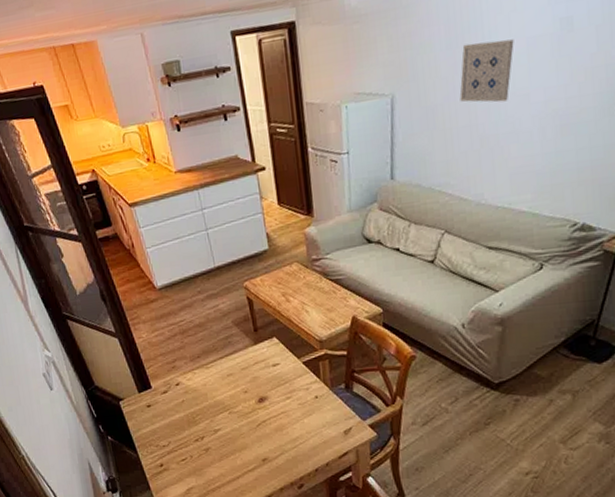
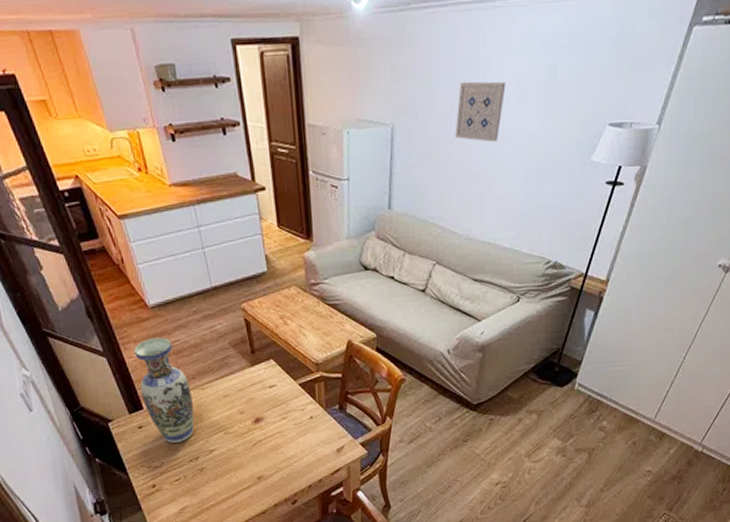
vase: none [142,317,200,422] -> present [133,337,195,443]

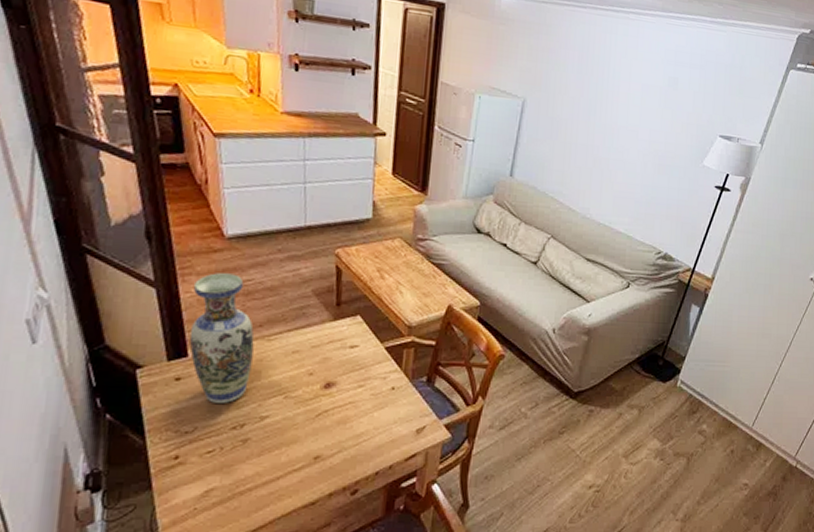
wall art: present [455,81,506,142] -> none [582,74,632,132]

